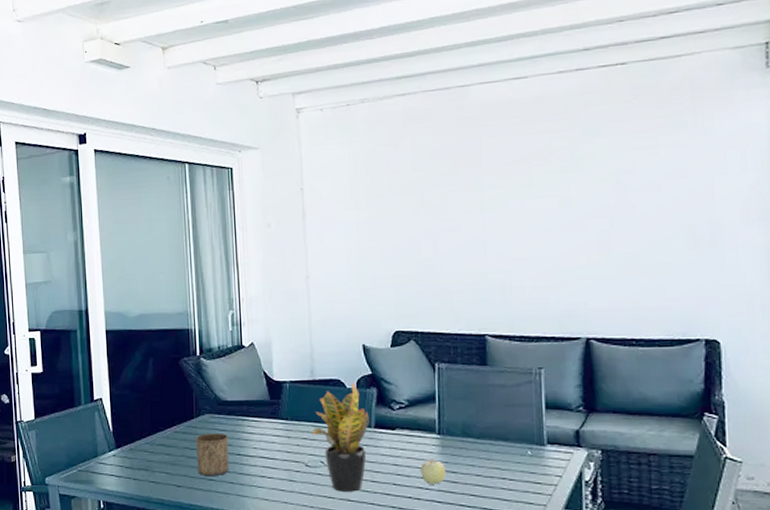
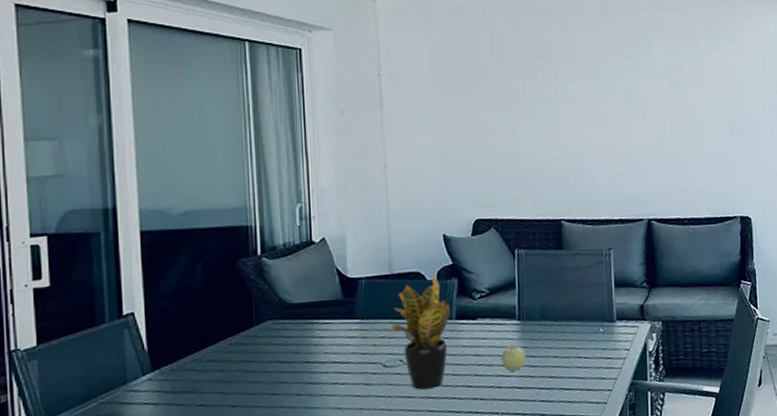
cup: present [196,433,229,477] -> none [256,340,296,391]

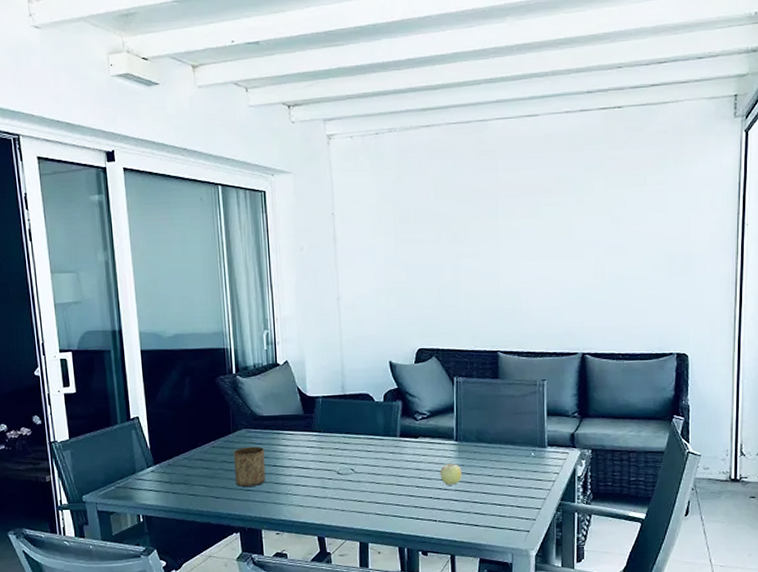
cup: none [256,340,296,391] -> present [234,446,266,487]
potted plant: present [389,272,451,390] -> none [342,395,395,496]

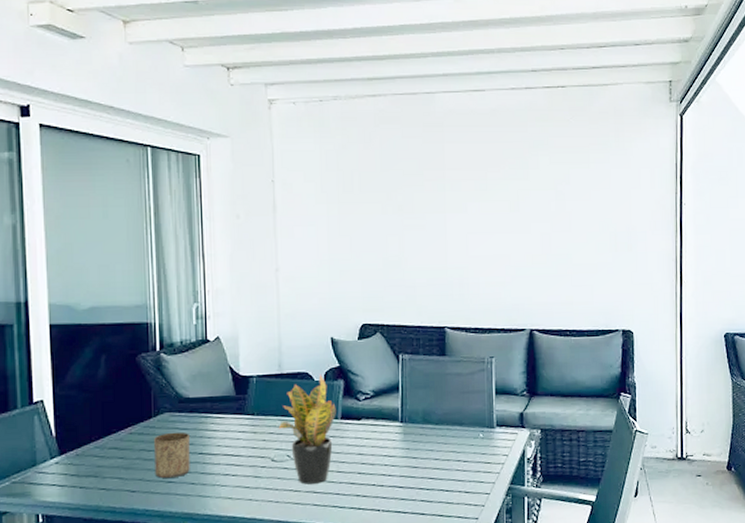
potted plant: none [342,395,395,496] -> present [278,373,336,485]
fruit: present [440,461,462,485] -> none [384,445,407,471]

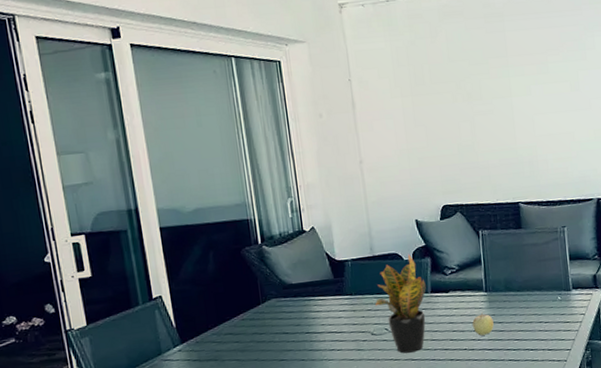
cup: present [154,432,191,479] -> none [264,315,299,358]
fruit: none [384,445,407,471] -> present [472,312,494,336]

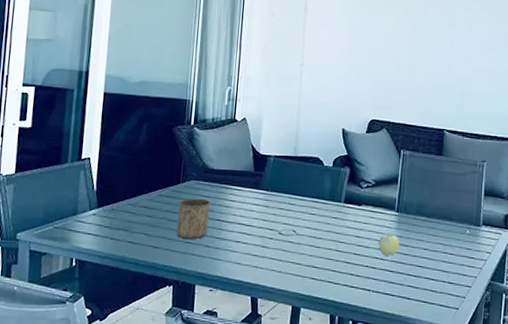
cup: none [264,315,299,358] -> present [176,198,211,240]
potted plant: present [375,253,426,354] -> none [287,160,341,259]

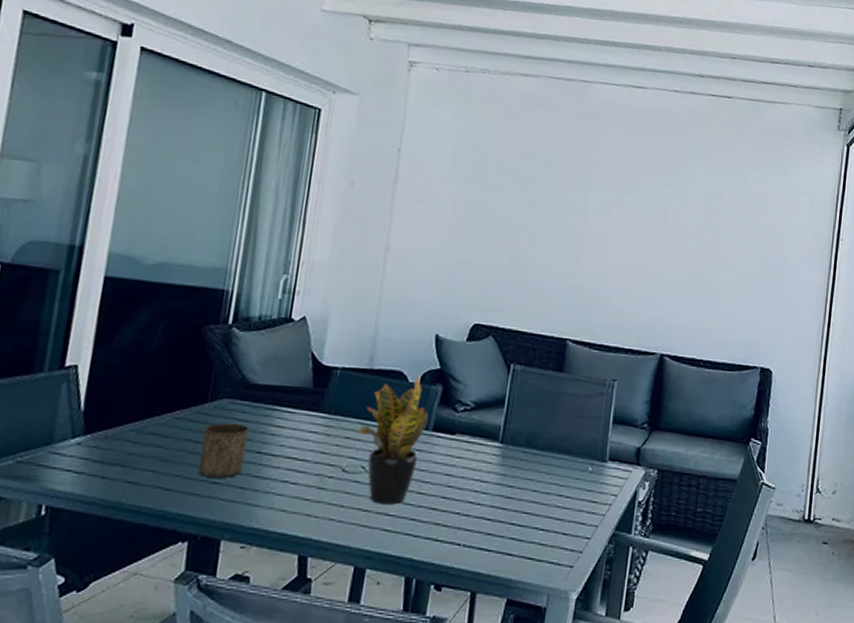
potted plant: none [287,160,341,259] -> present [356,374,429,505]
fruit: present [378,232,400,256] -> none [474,468,502,499]

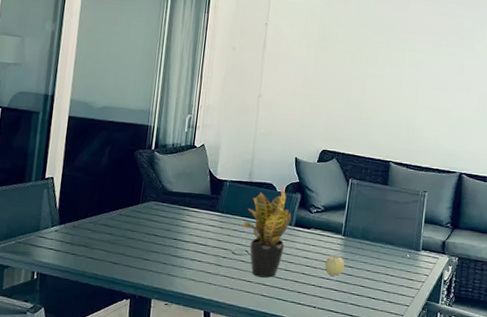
cup: present [198,422,250,479] -> none [135,218,169,257]
fruit: none [474,468,502,499] -> present [325,254,345,276]

